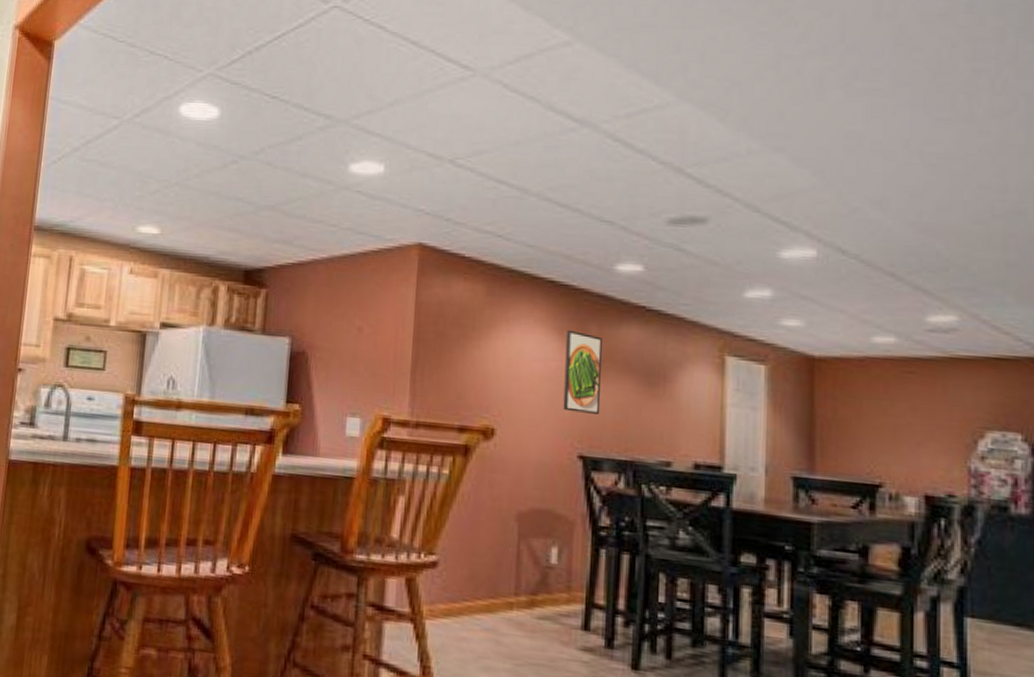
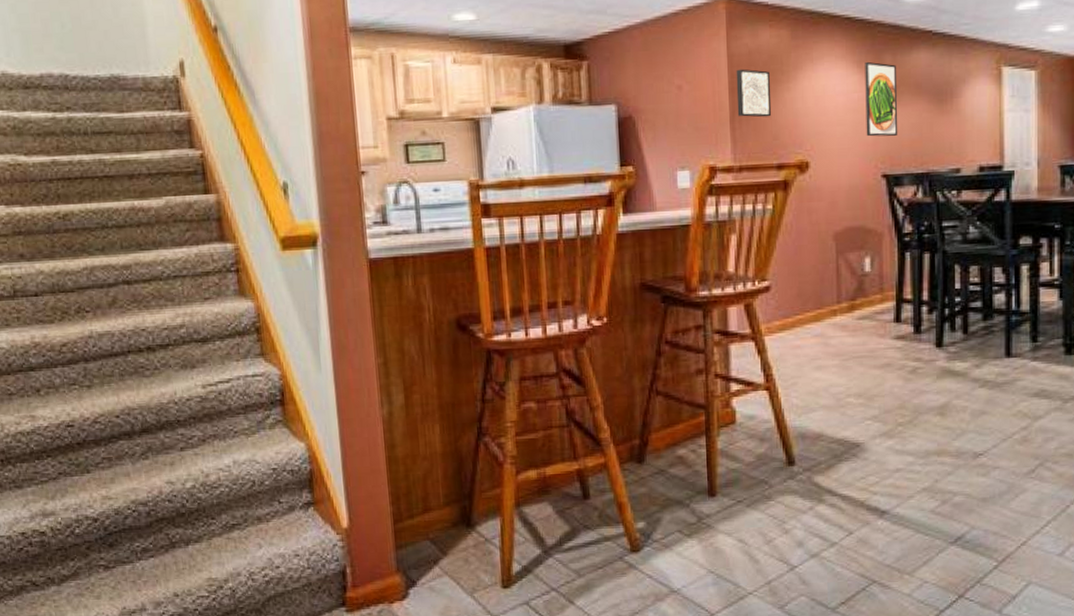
wall art: none [420,318,459,374] -> present [736,69,771,118]

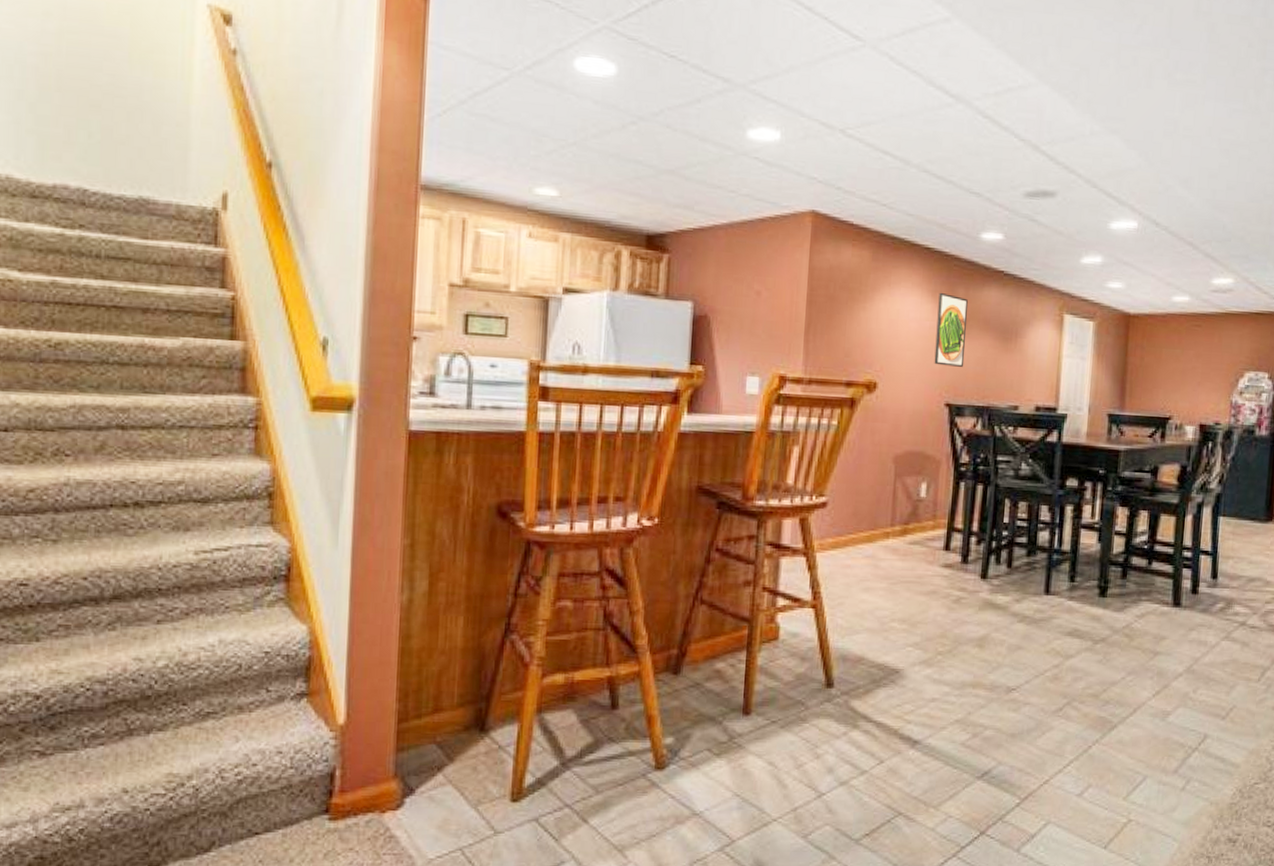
wall art: present [736,69,771,118] -> none [812,283,848,334]

